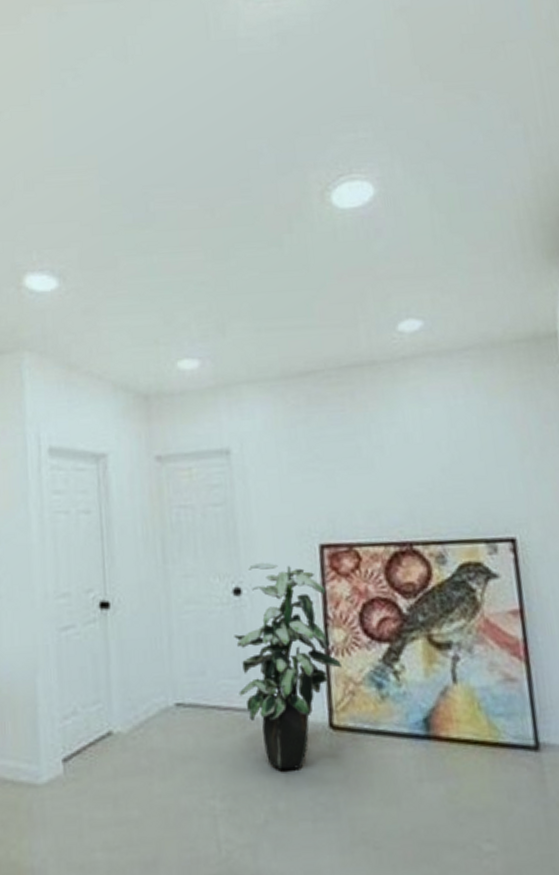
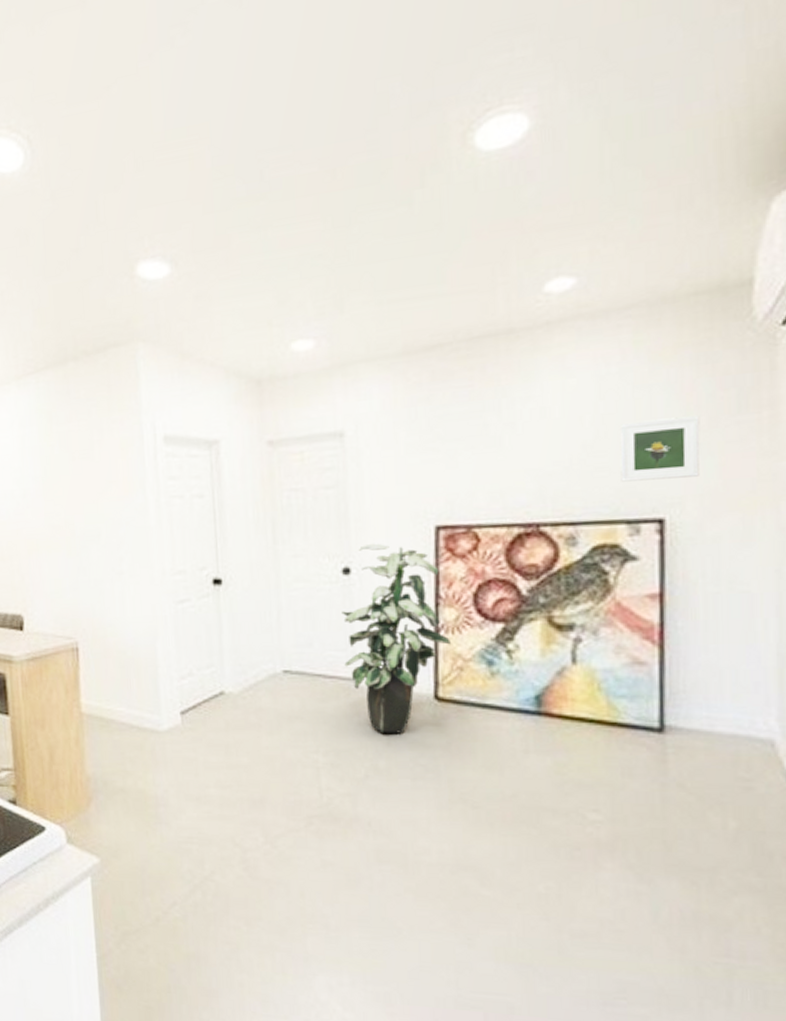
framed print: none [471,445,539,504] -> present [619,415,700,482]

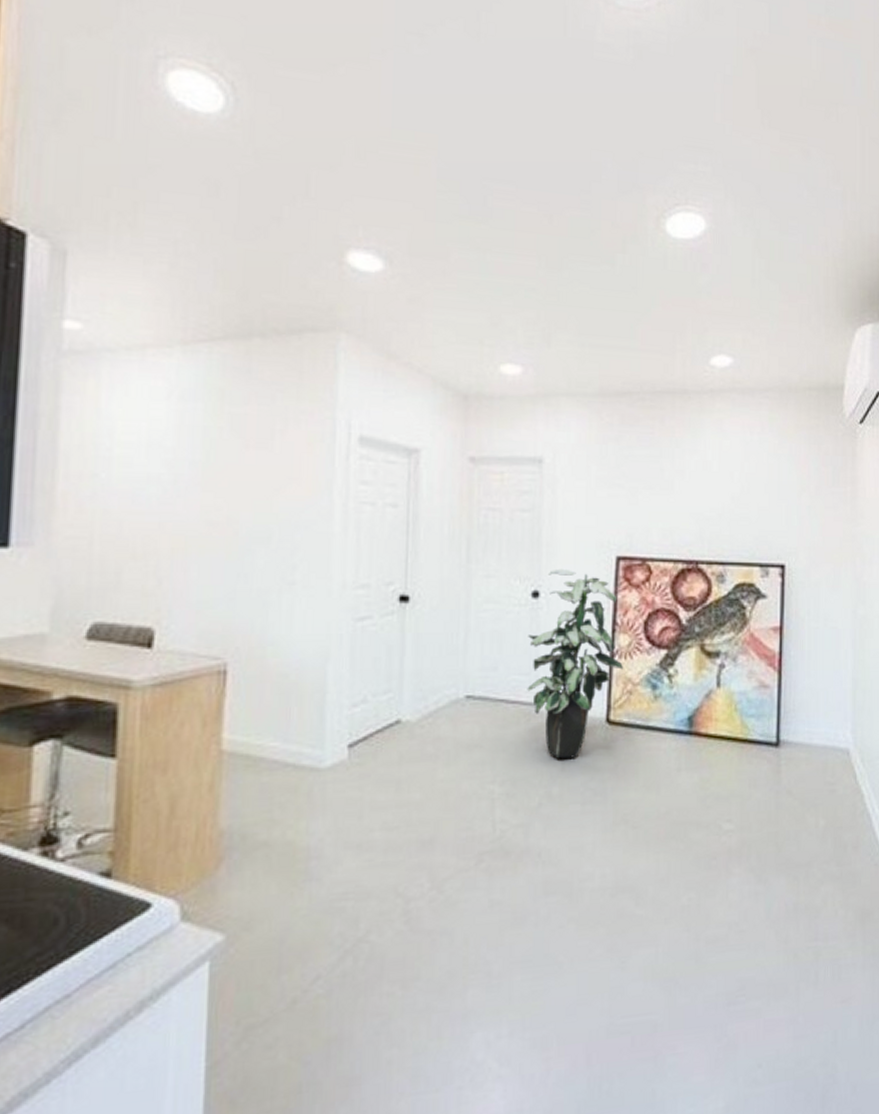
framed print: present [619,415,700,482] -> none [757,482,809,532]

